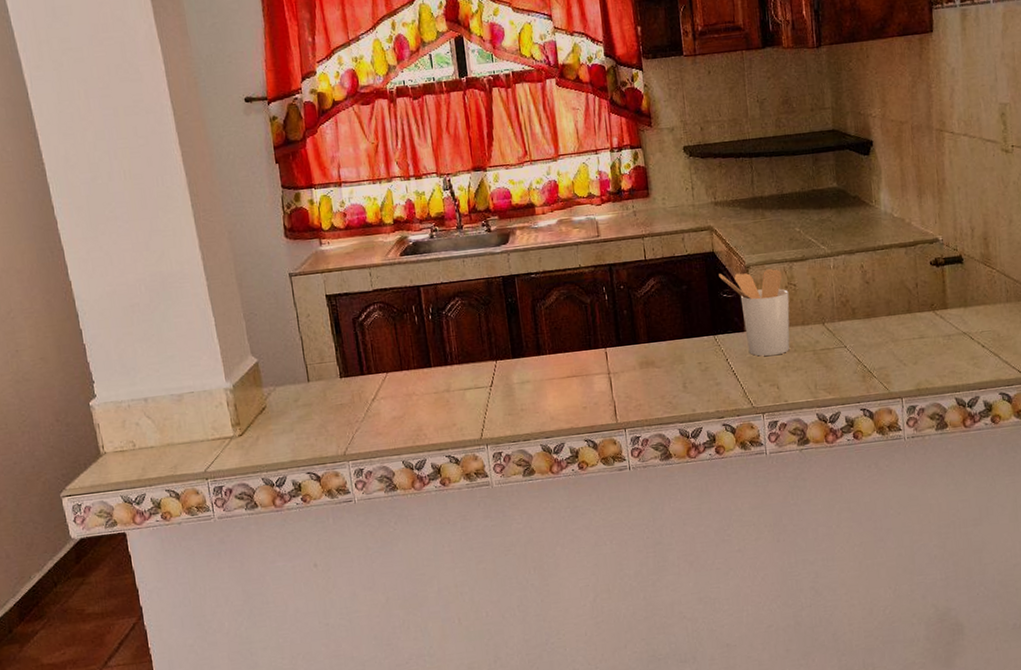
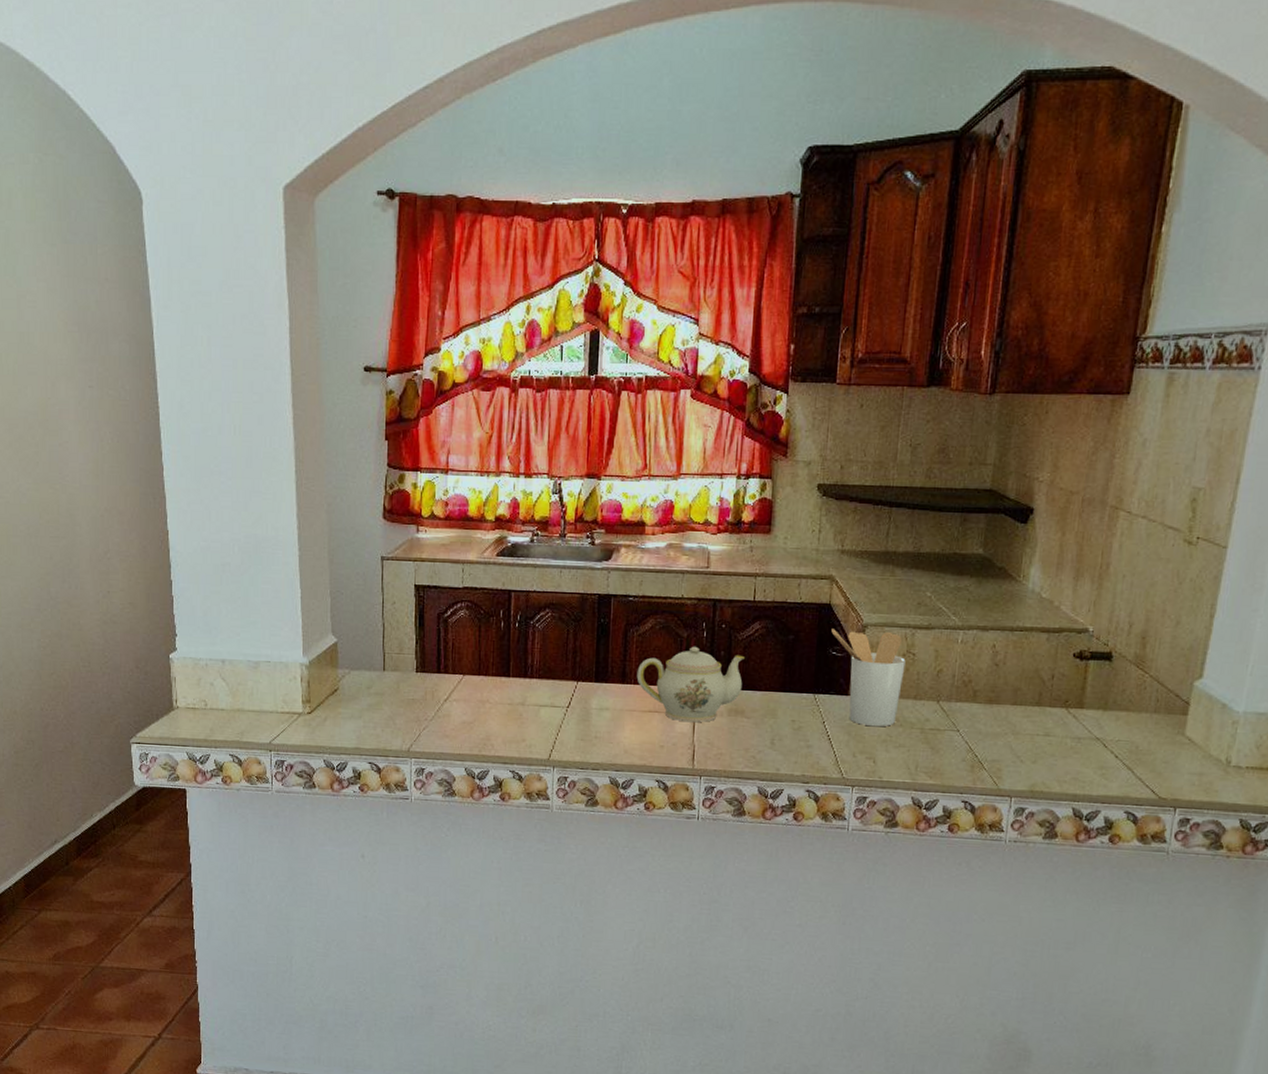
teapot: none [549,309,649,381] -> present [636,646,744,723]

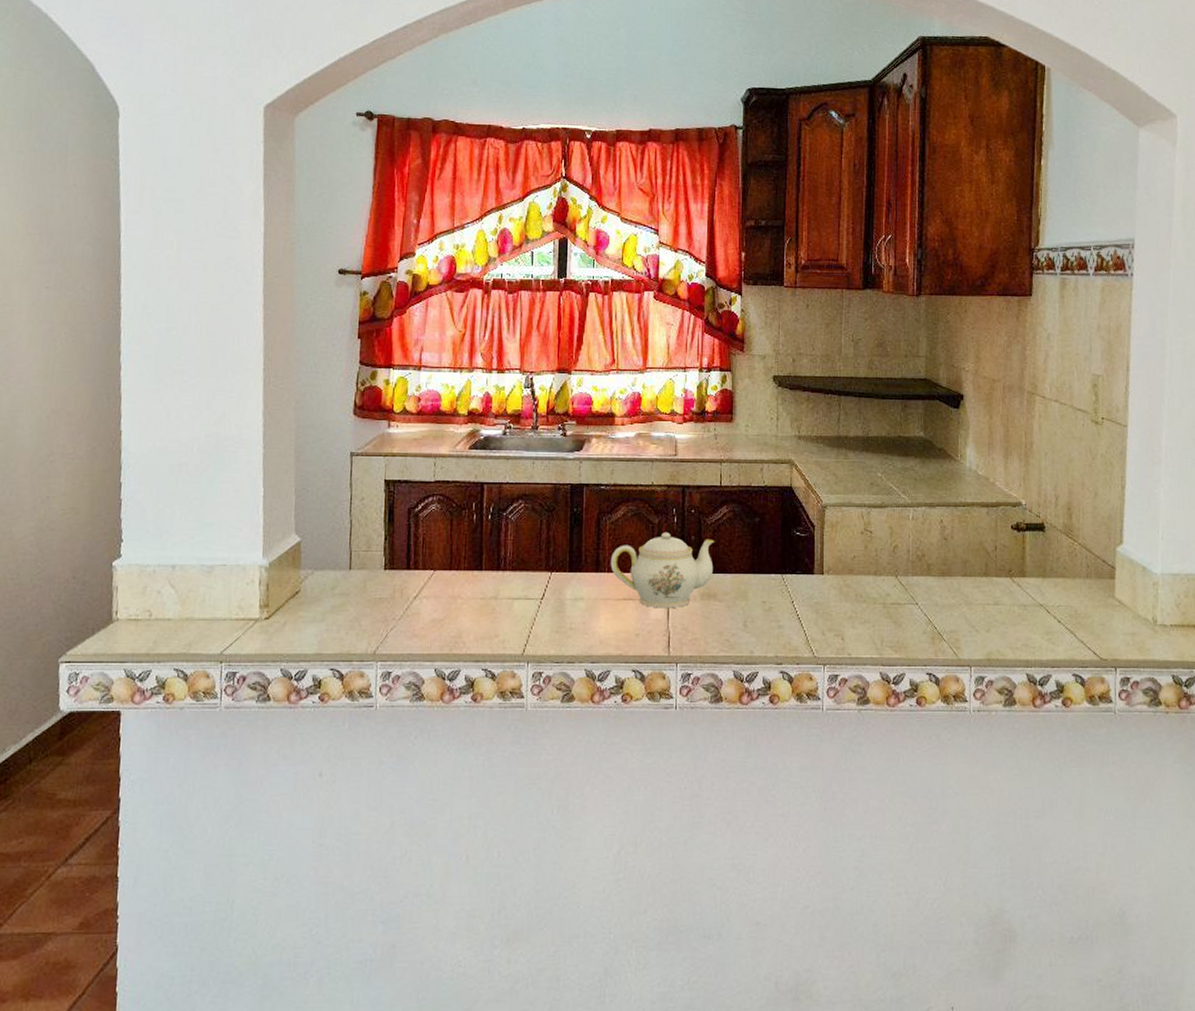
utensil holder: present [831,629,906,726] -> none [794,510,864,603]

